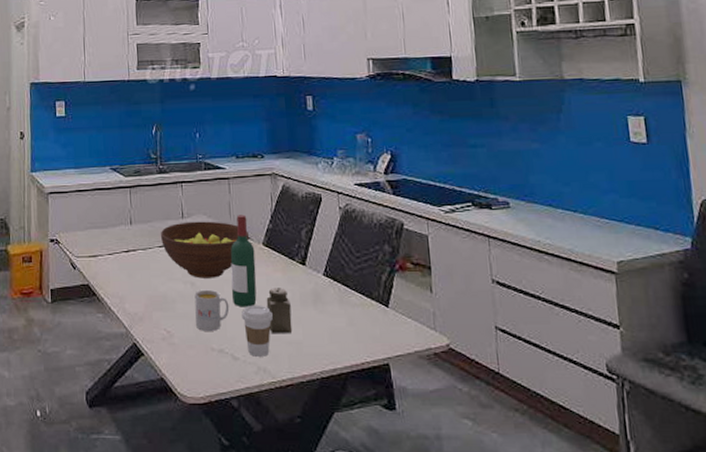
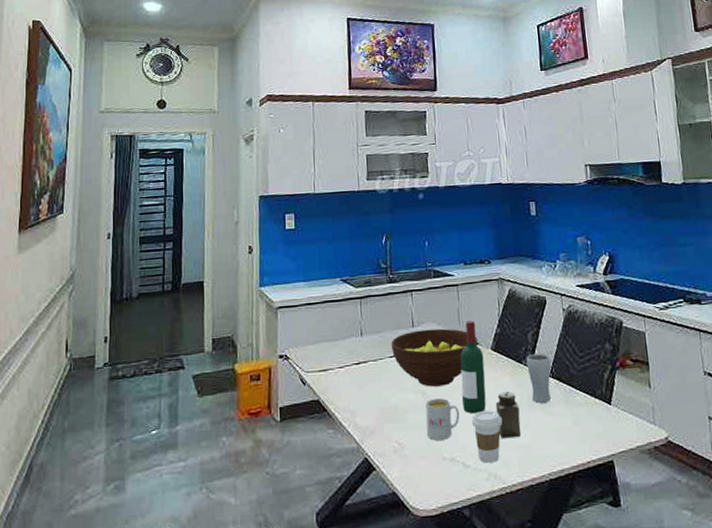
drinking glass: none [299,252,326,301] -> present [526,353,552,403]

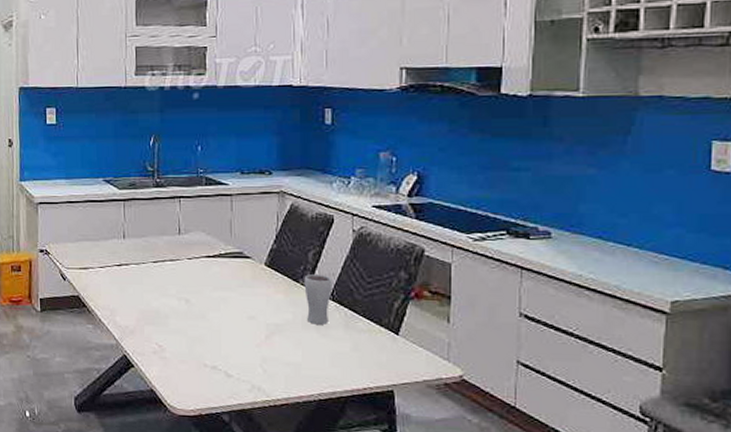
fruit bowl: present [391,328,479,387] -> none [154,238,251,296]
mug: present [425,397,460,441] -> none [188,306,225,348]
wine bottle: present [460,320,486,414] -> none [229,233,256,327]
coffee cup: present [472,410,502,463] -> none [238,324,271,376]
salt shaker: present [495,391,521,439] -> none [265,309,291,356]

